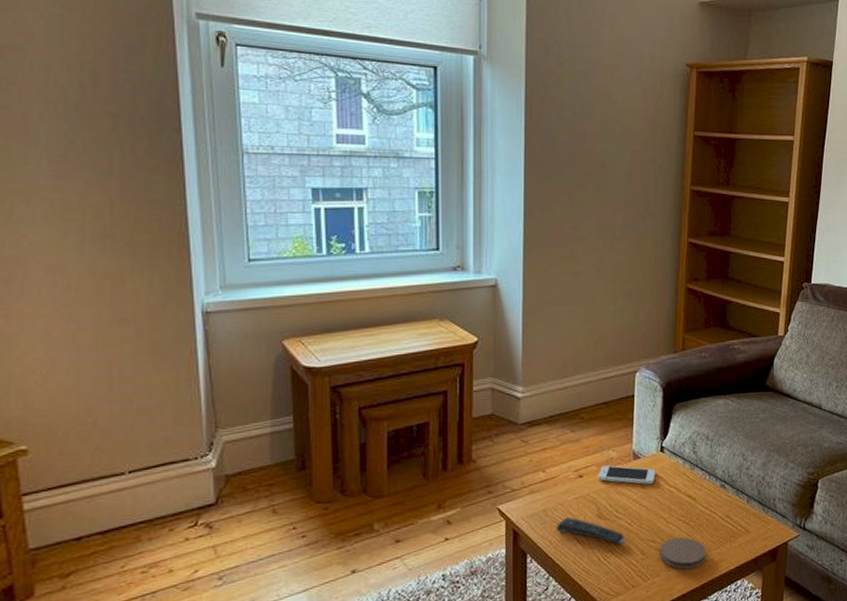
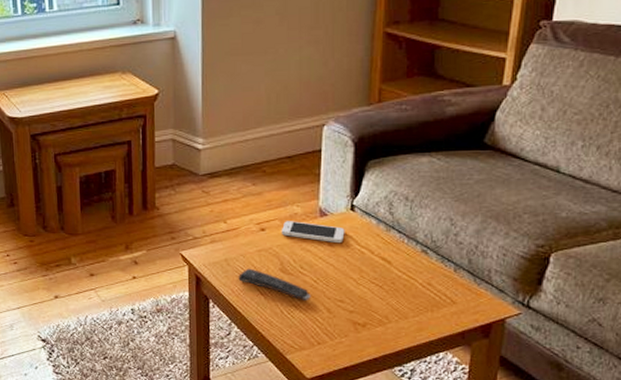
coaster: present [661,537,706,570] -> none [349,300,402,334]

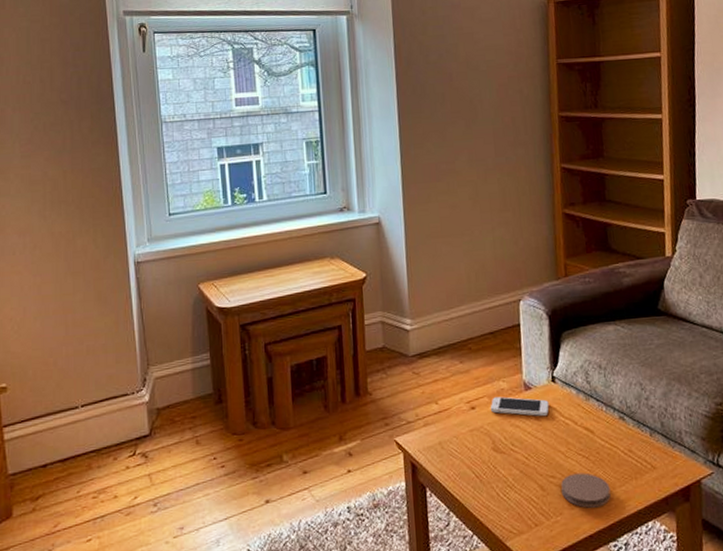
remote control: present [238,268,311,300] -> none [453,450,524,480]
coaster: none [349,300,402,334] -> present [561,473,611,508]

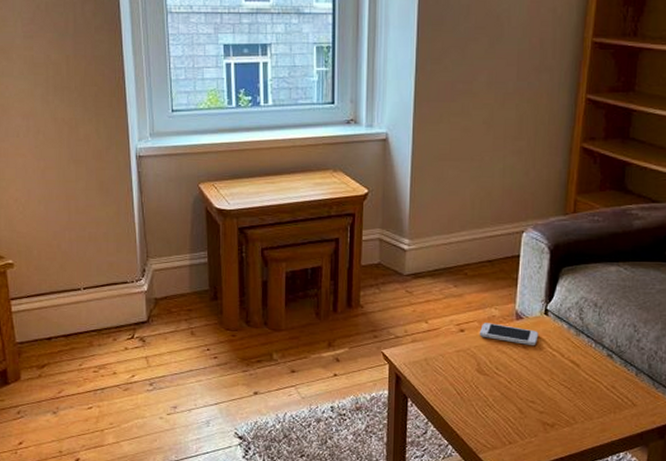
coaster: present [561,473,611,508] -> none [539,401,587,434]

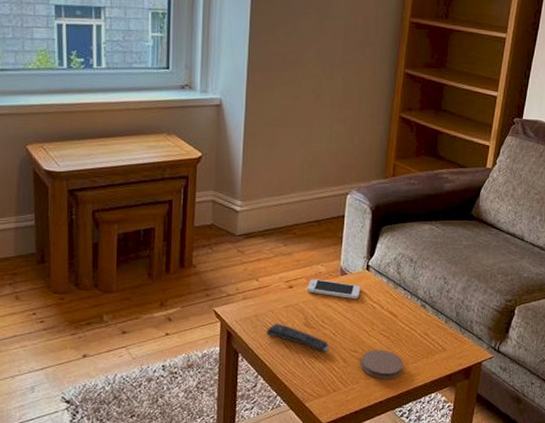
remote control: none [437,368,505,401] -> present [266,323,330,352]
coaster: none [539,401,587,434] -> present [361,350,404,379]

